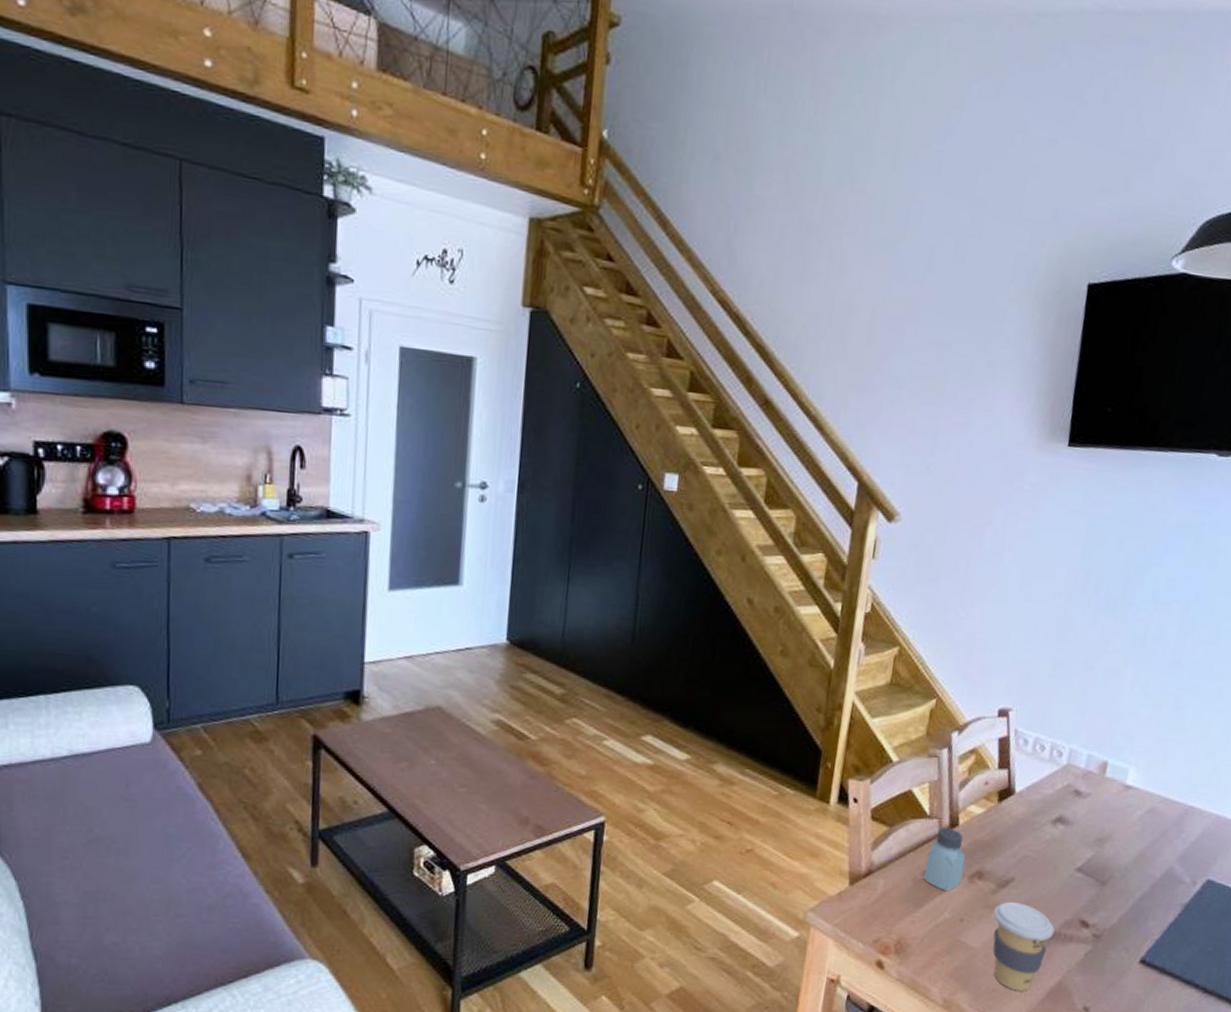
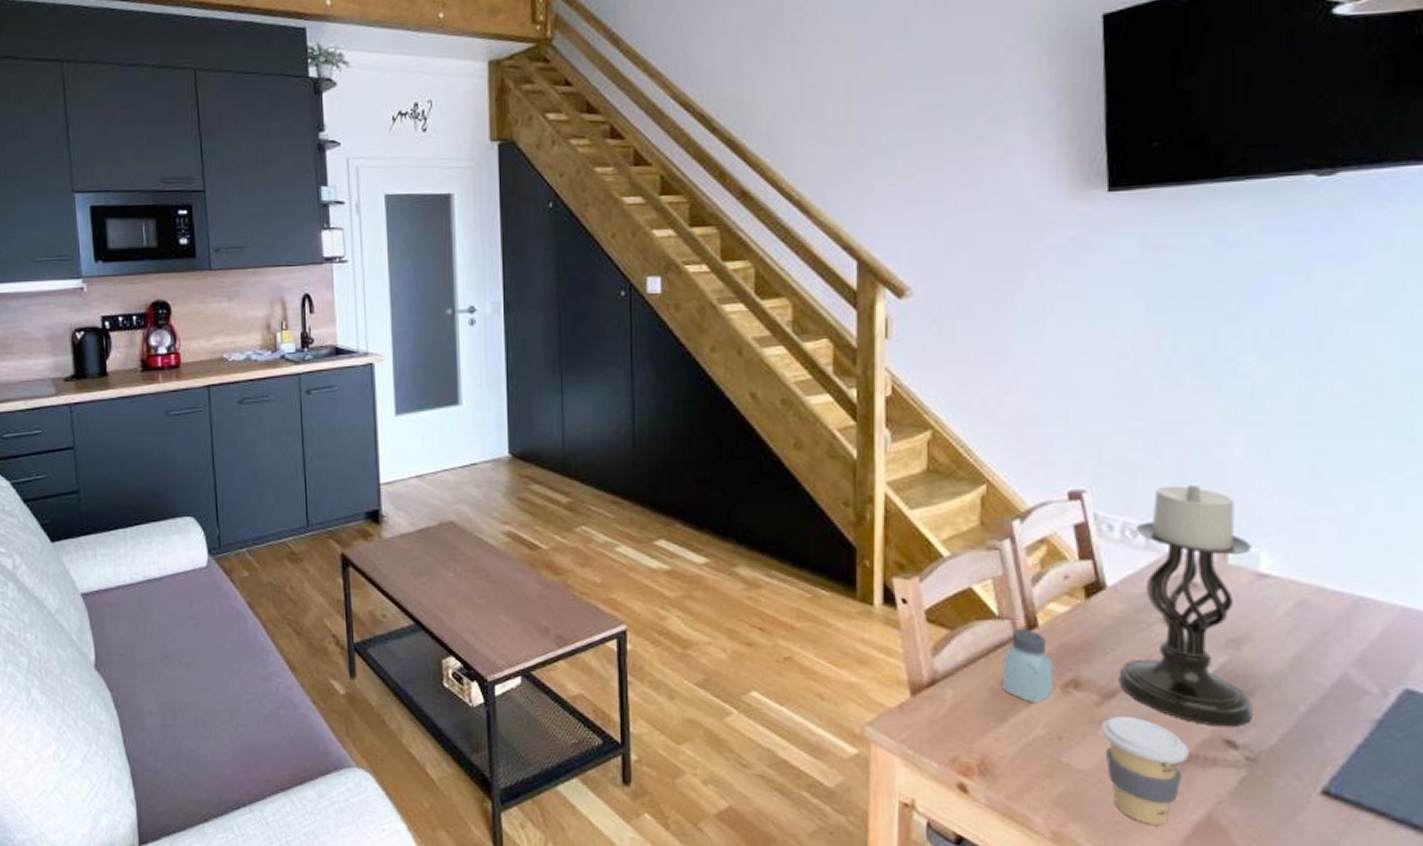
candle holder: none [1012,709,1125,911] -> present [1118,485,1253,728]

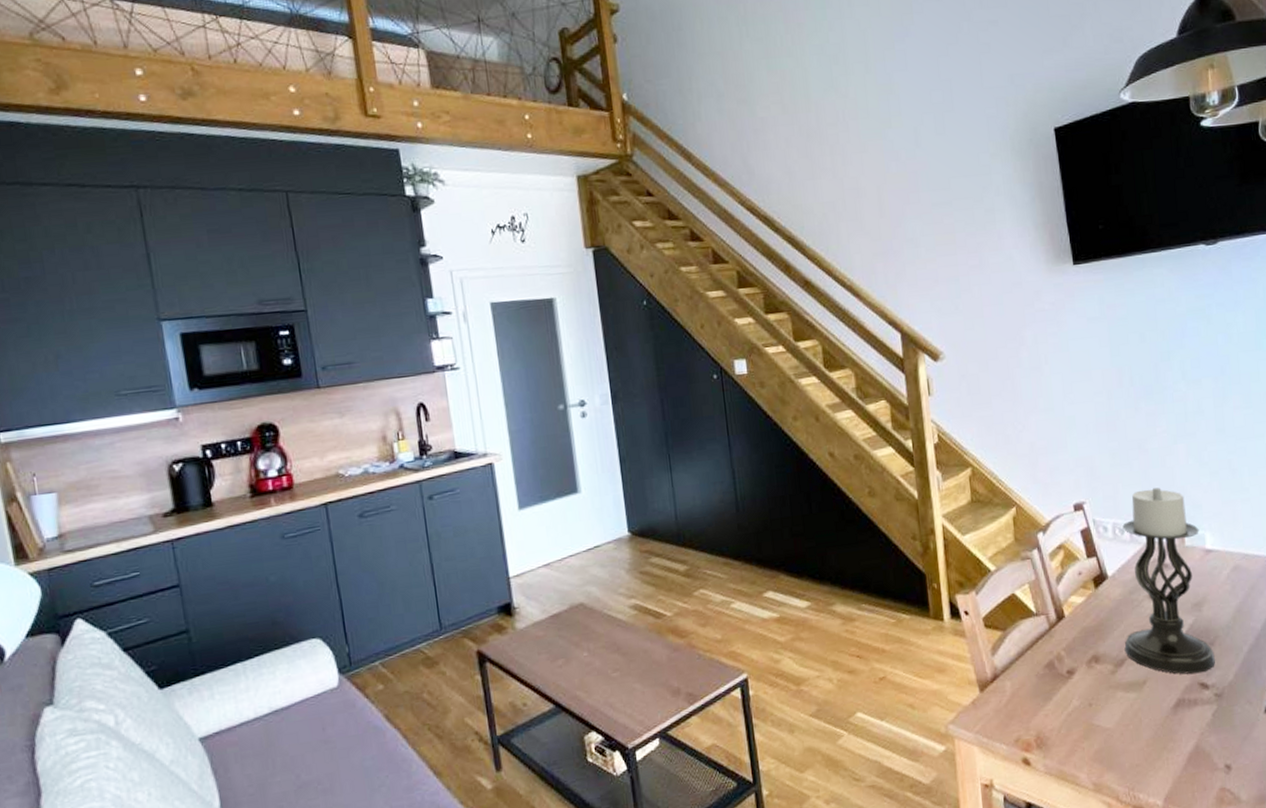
saltshaker: present [1002,630,1054,704] -> none [1043,621,1081,681]
coffee cup: present [1100,716,1189,825] -> none [1117,677,1178,762]

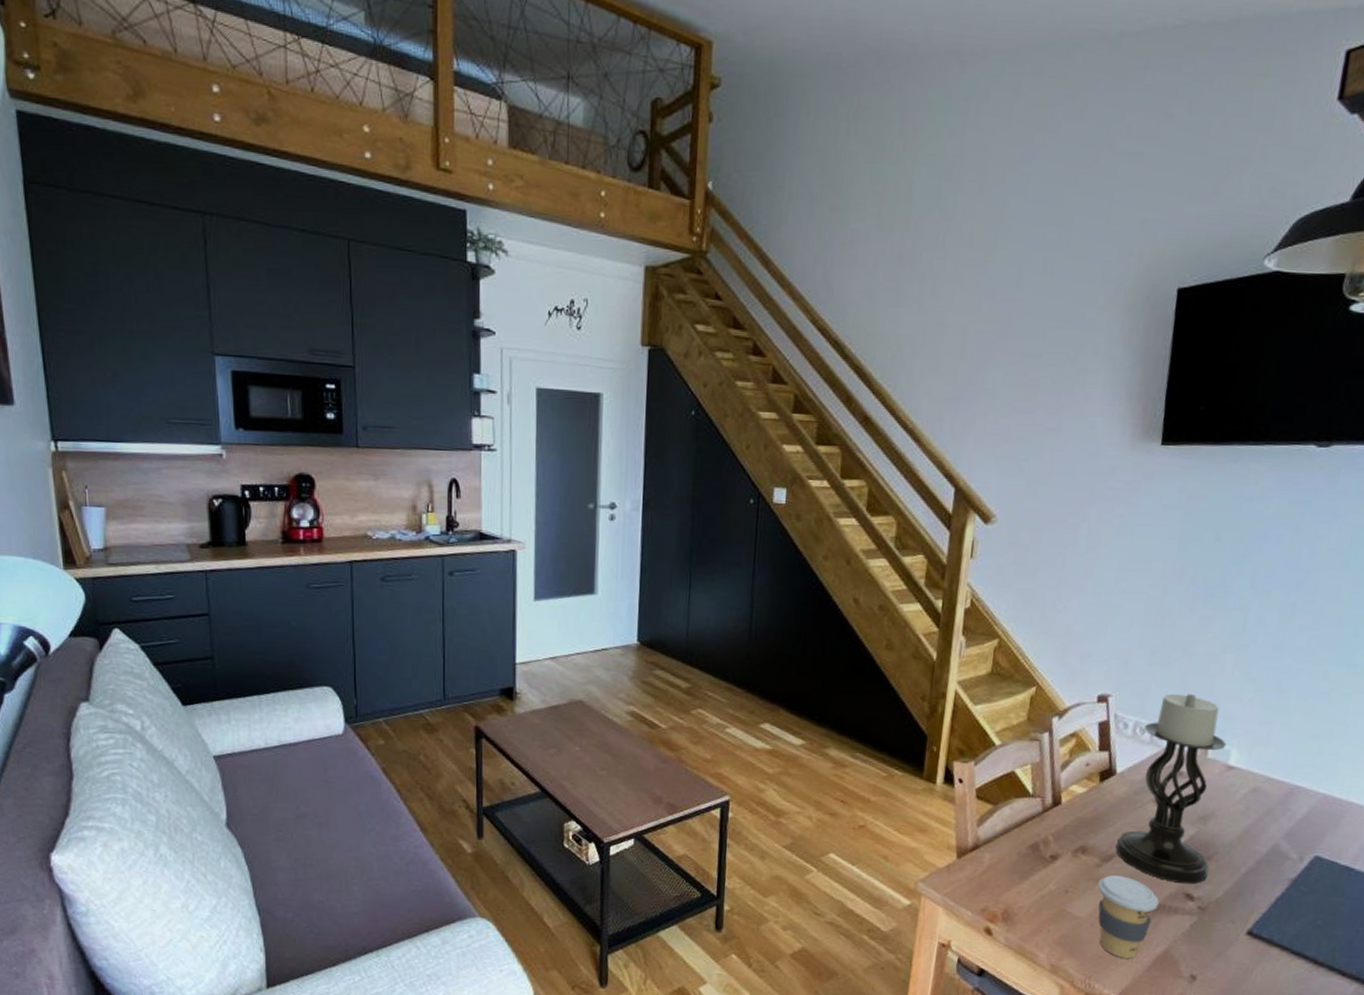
coffee cup: none [1117,677,1178,762] -> present [1097,875,1159,959]

